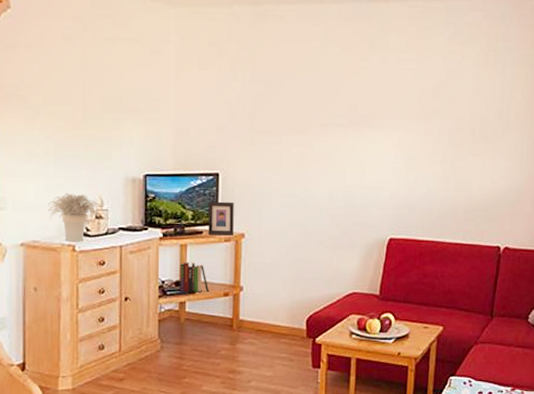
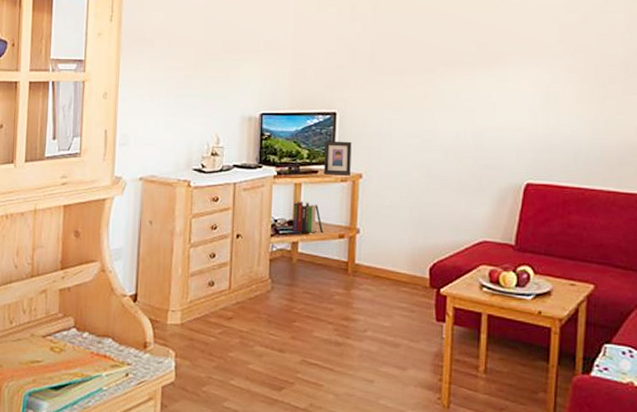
potted plant: present [47,193,102,242] -> none [166,131,218,178]

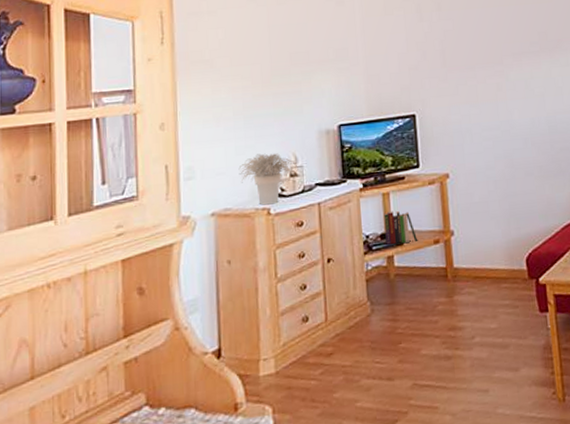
potted plant: none [166,131,218,178] -> present [238,153,297,206]
picture frame: present [324,140,352,176] -> none [408,142,437,180]

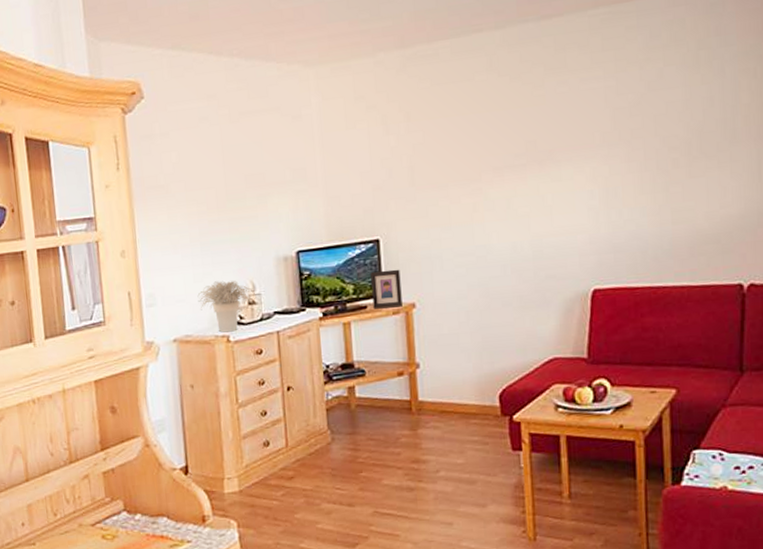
books: present [383,211,417,246] -> none [344,341,380,376]
picture frame: none [408,142,437,180] -> present [370,269,403,309]

